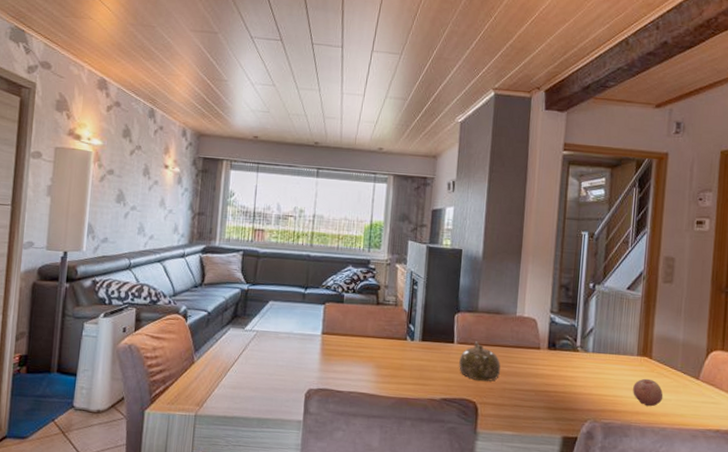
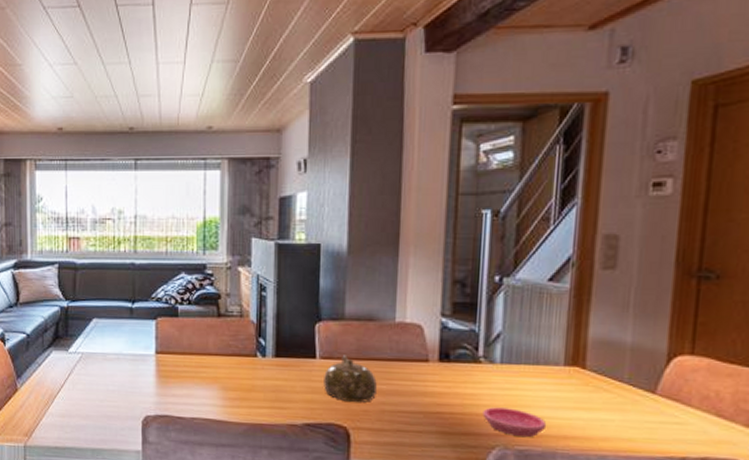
saucer: none [579,387,625,413] -> present [483,407,547,438]
fruit: present [633,378,664,407] -> none [558,394,603,430]

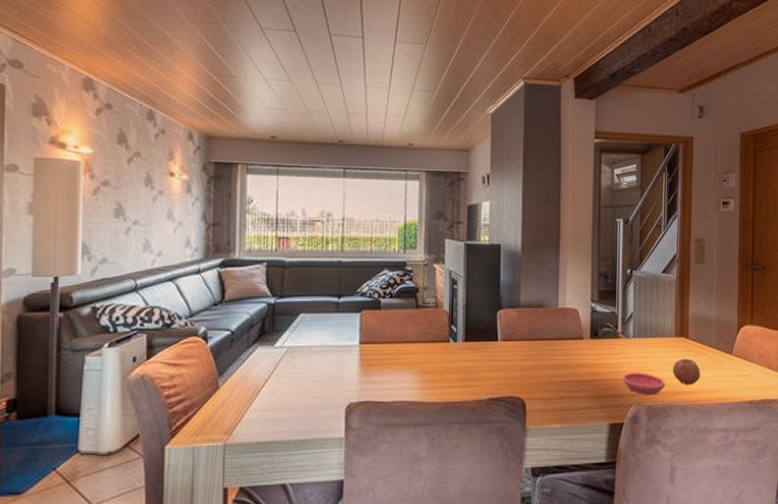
teapot: present [324,355,377,402] -> none [504,337,545,376]
fruit: none [558,394,603,430] -> present [673,358,701,385]

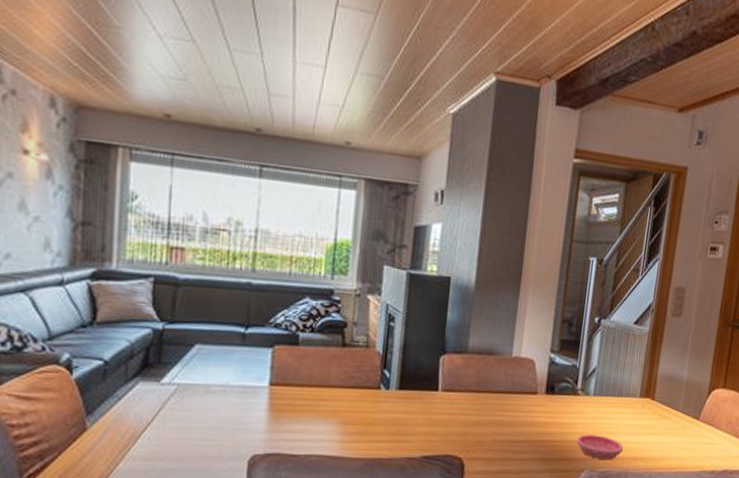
fruit: present [673,358,701,385] -> none [633,421,663,451]

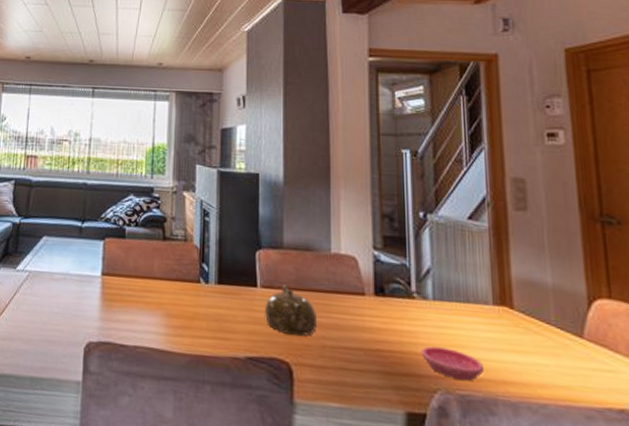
teapot: none [443,387,492,433] -> present [265,284,317,336]

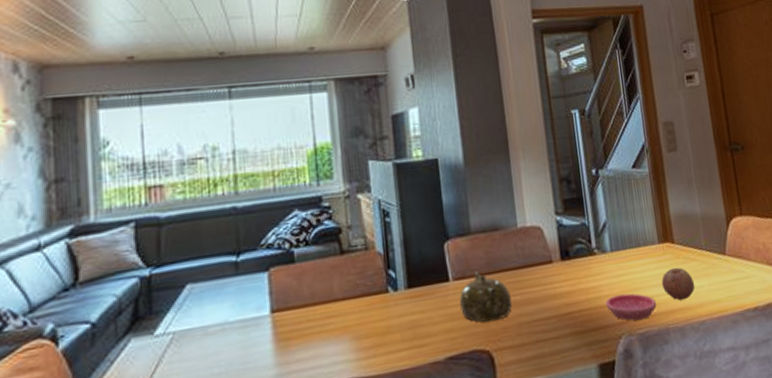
fruit: none [493,335,537,375] -> present [662,267,695,301]

